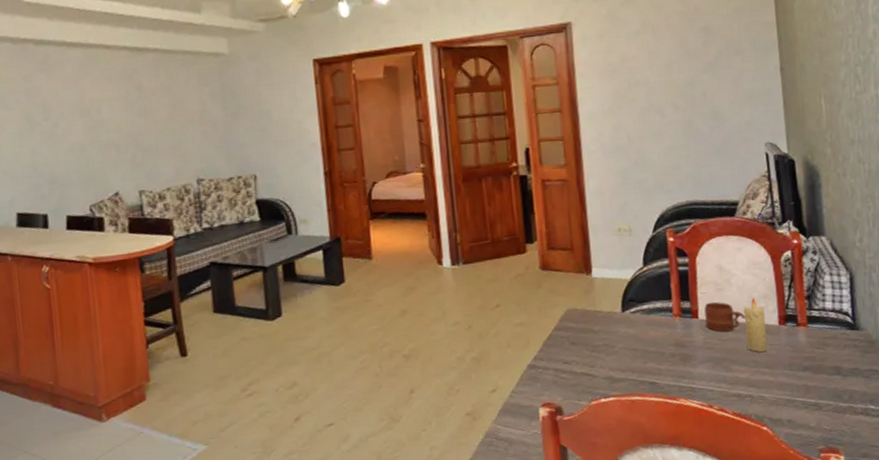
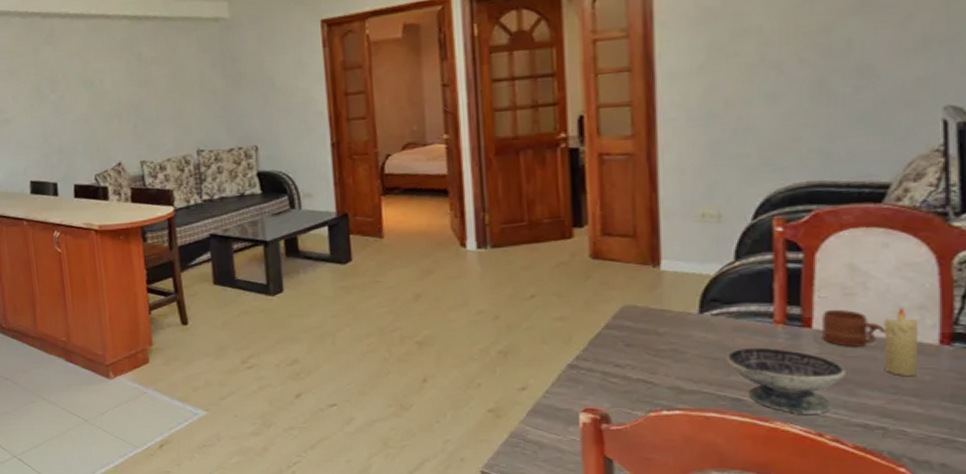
bowl: none [643,337,723,391] -> present [726,347,846,414]

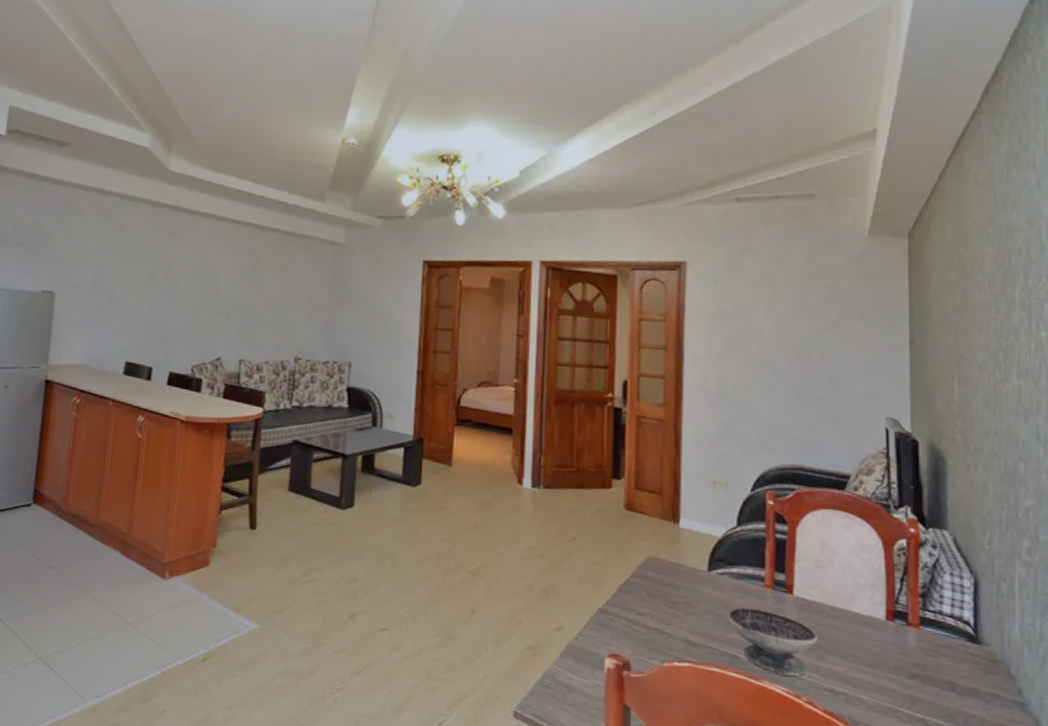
mug: present [822,309,886,347] -> none [801,579,847,616]
candle: present [884,307,919,377] -> none [846,583,871,648]

